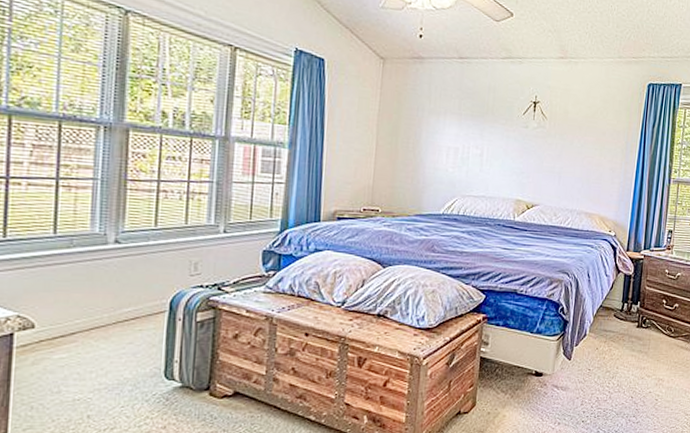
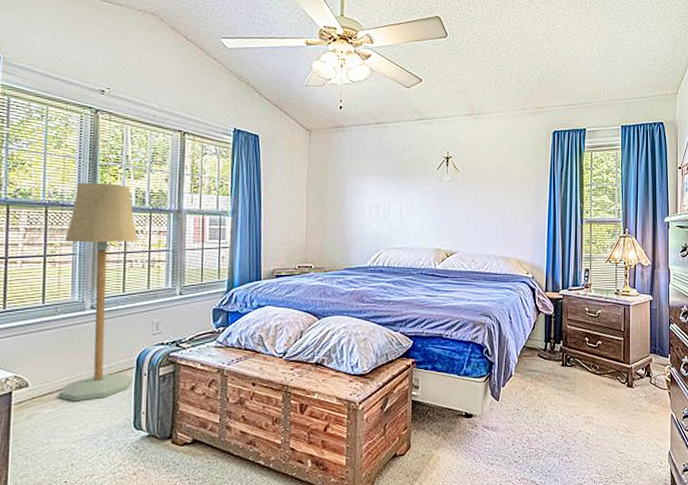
floor lamp: none [72,94,175,347] -> present [58,182,138,402]

